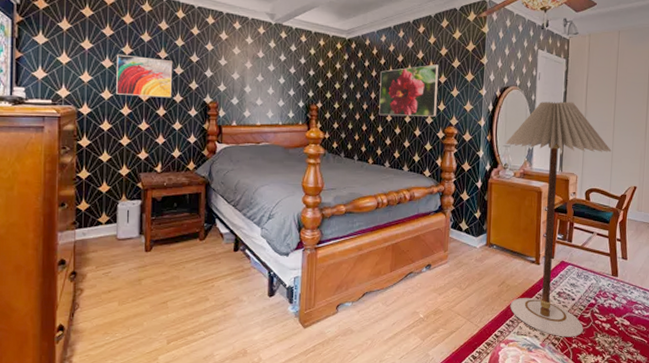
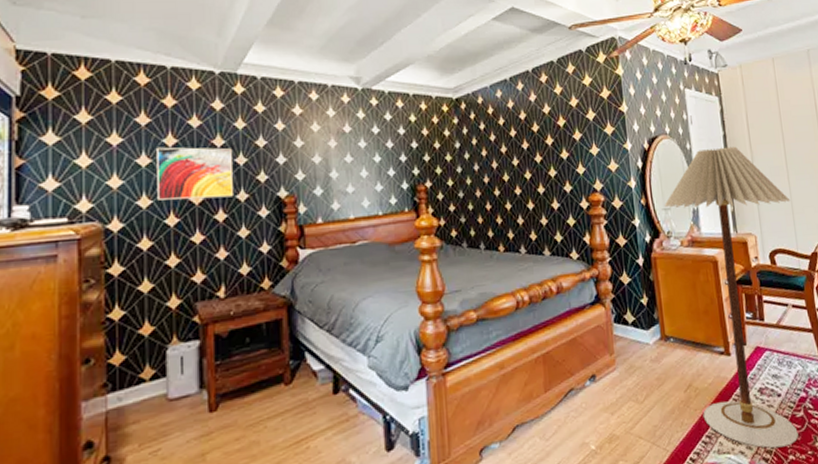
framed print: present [379,64,439,117] -> none [500,118,576,189]

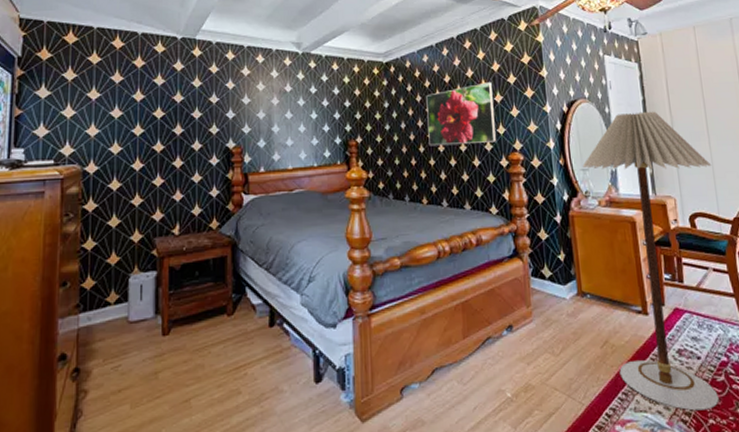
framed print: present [157,147,233,200] -> none [126,101,189,148]
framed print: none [500,118,576,189] -> present [426,82,496,146]

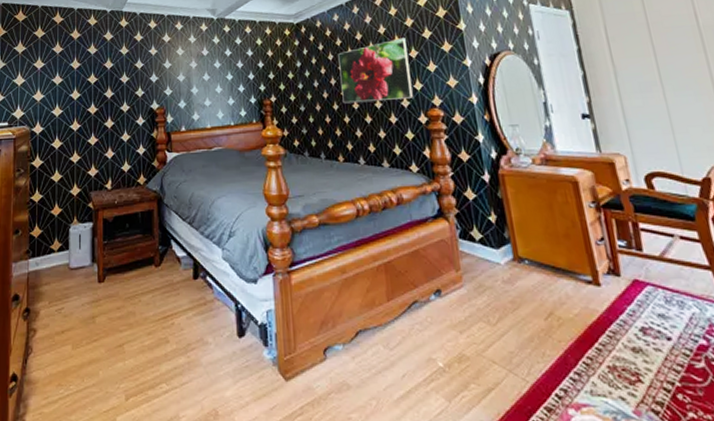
floor lamp: present [582,111,719,411] -> none [510,61,700,401]

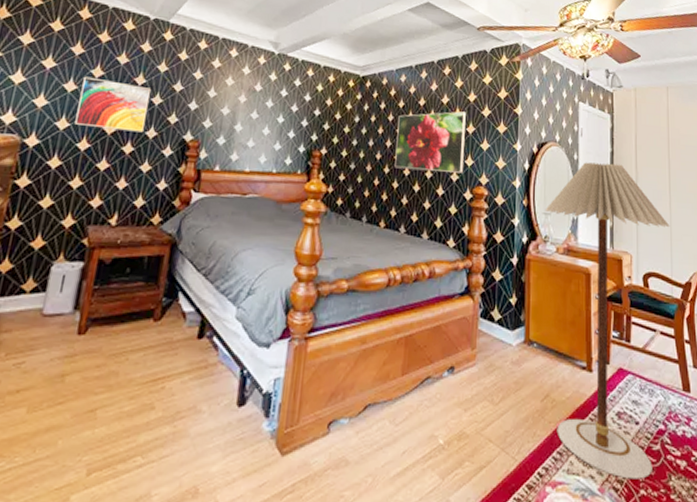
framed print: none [66,69,118,110] -> present [75,76,151,133]
floor lamp: none [510,61,700,401] -> present [545,162,670,479]

